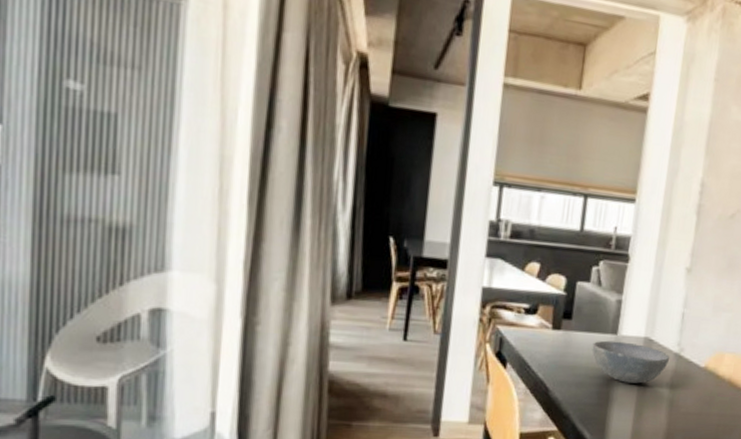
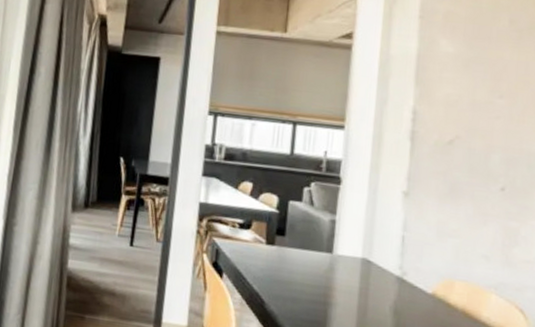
bowl: present [592,340,670,384] -> none [307,258,392,305]

